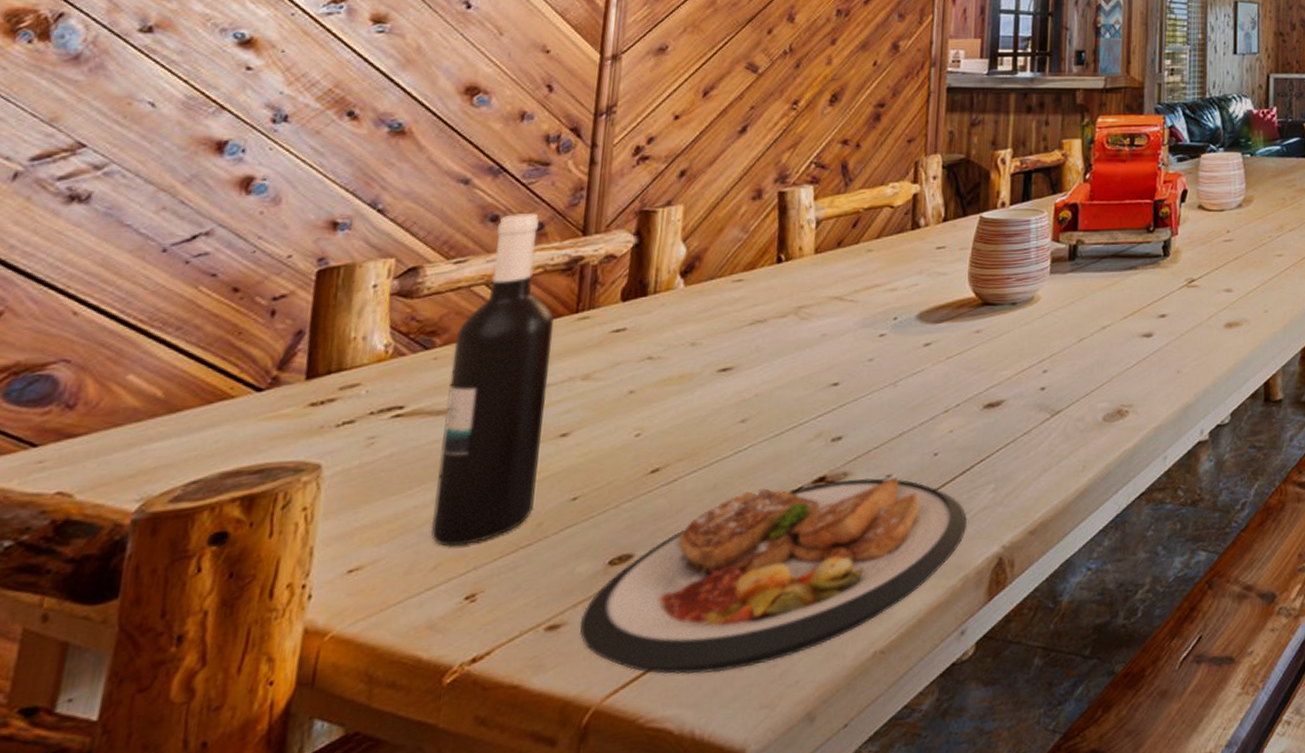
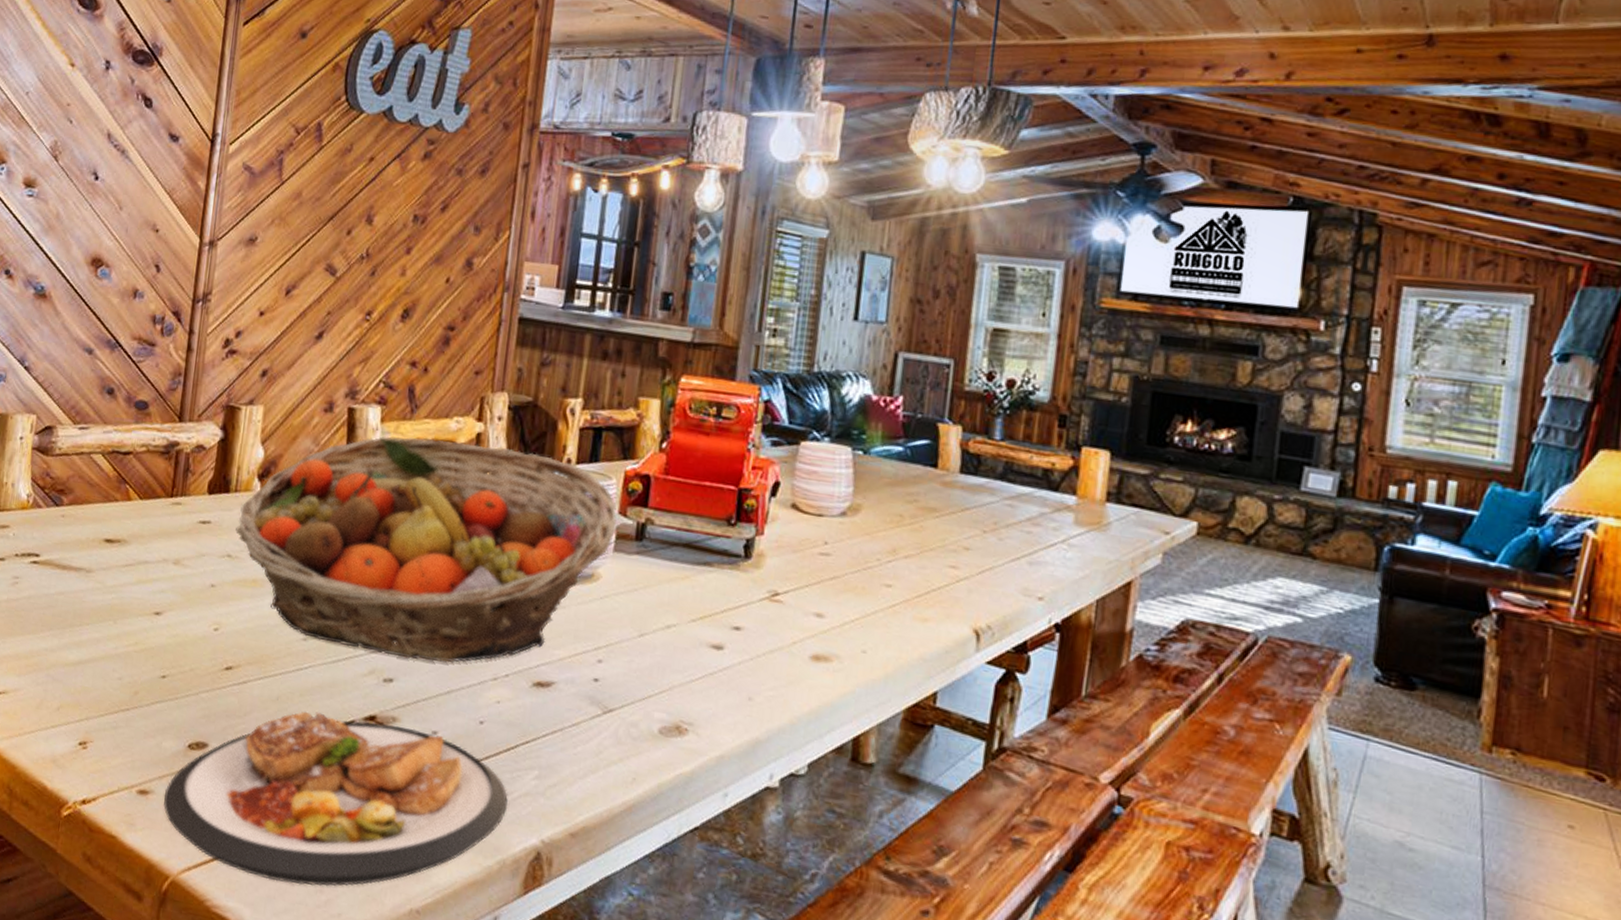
wine bottle: present [430,213,554,547] -> none [55,389,153,695]
fruit basket: none [656,202,1051,418] -> present [235,436,617,663]

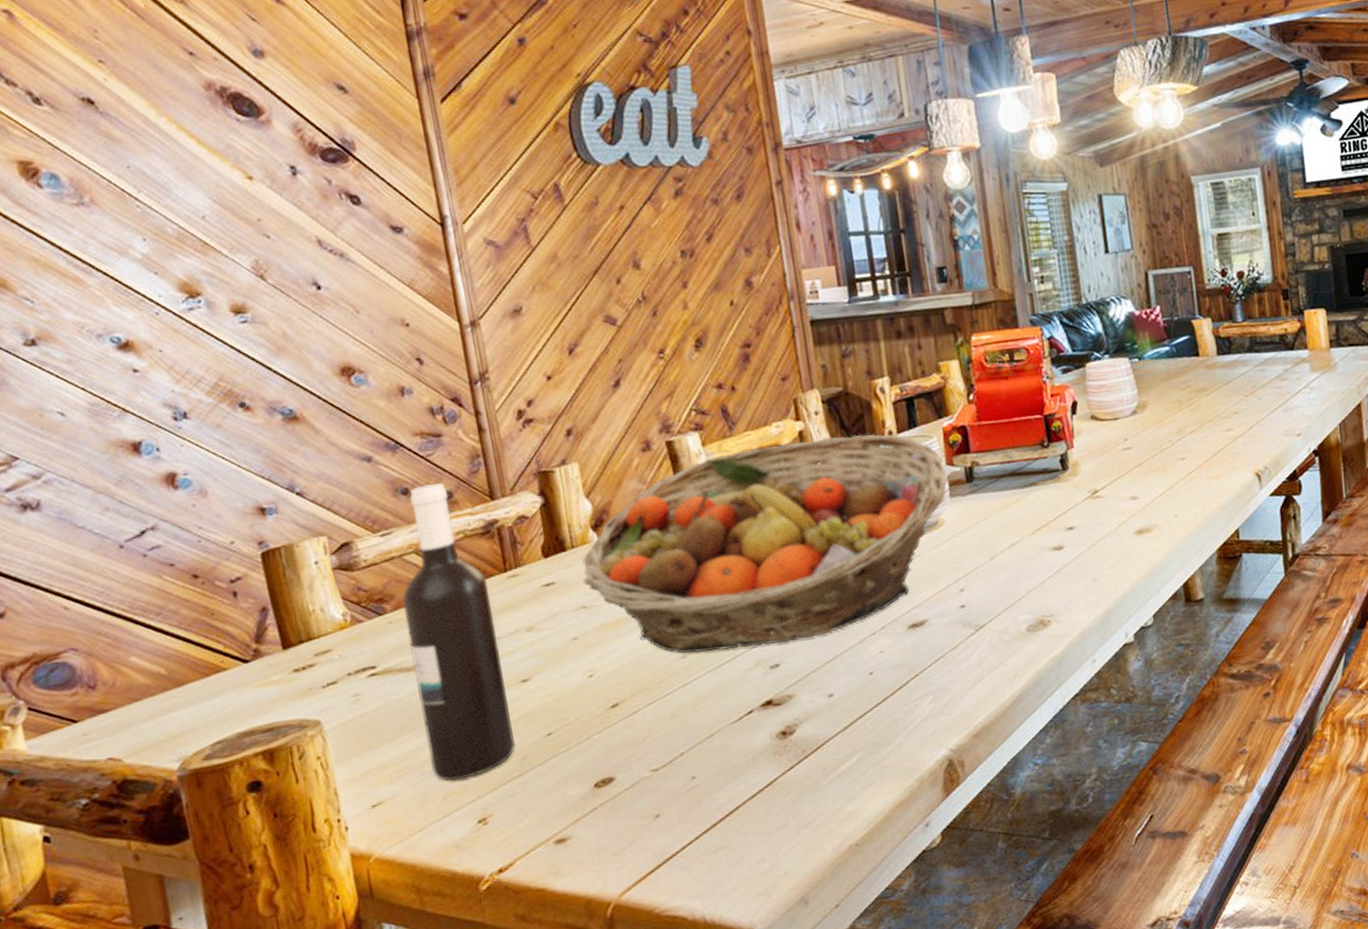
wine bottle: none [55,389,153,695] -> present [402,483,516,781]
plate: present [164,711,508,887] -> none [583,696,914,874]

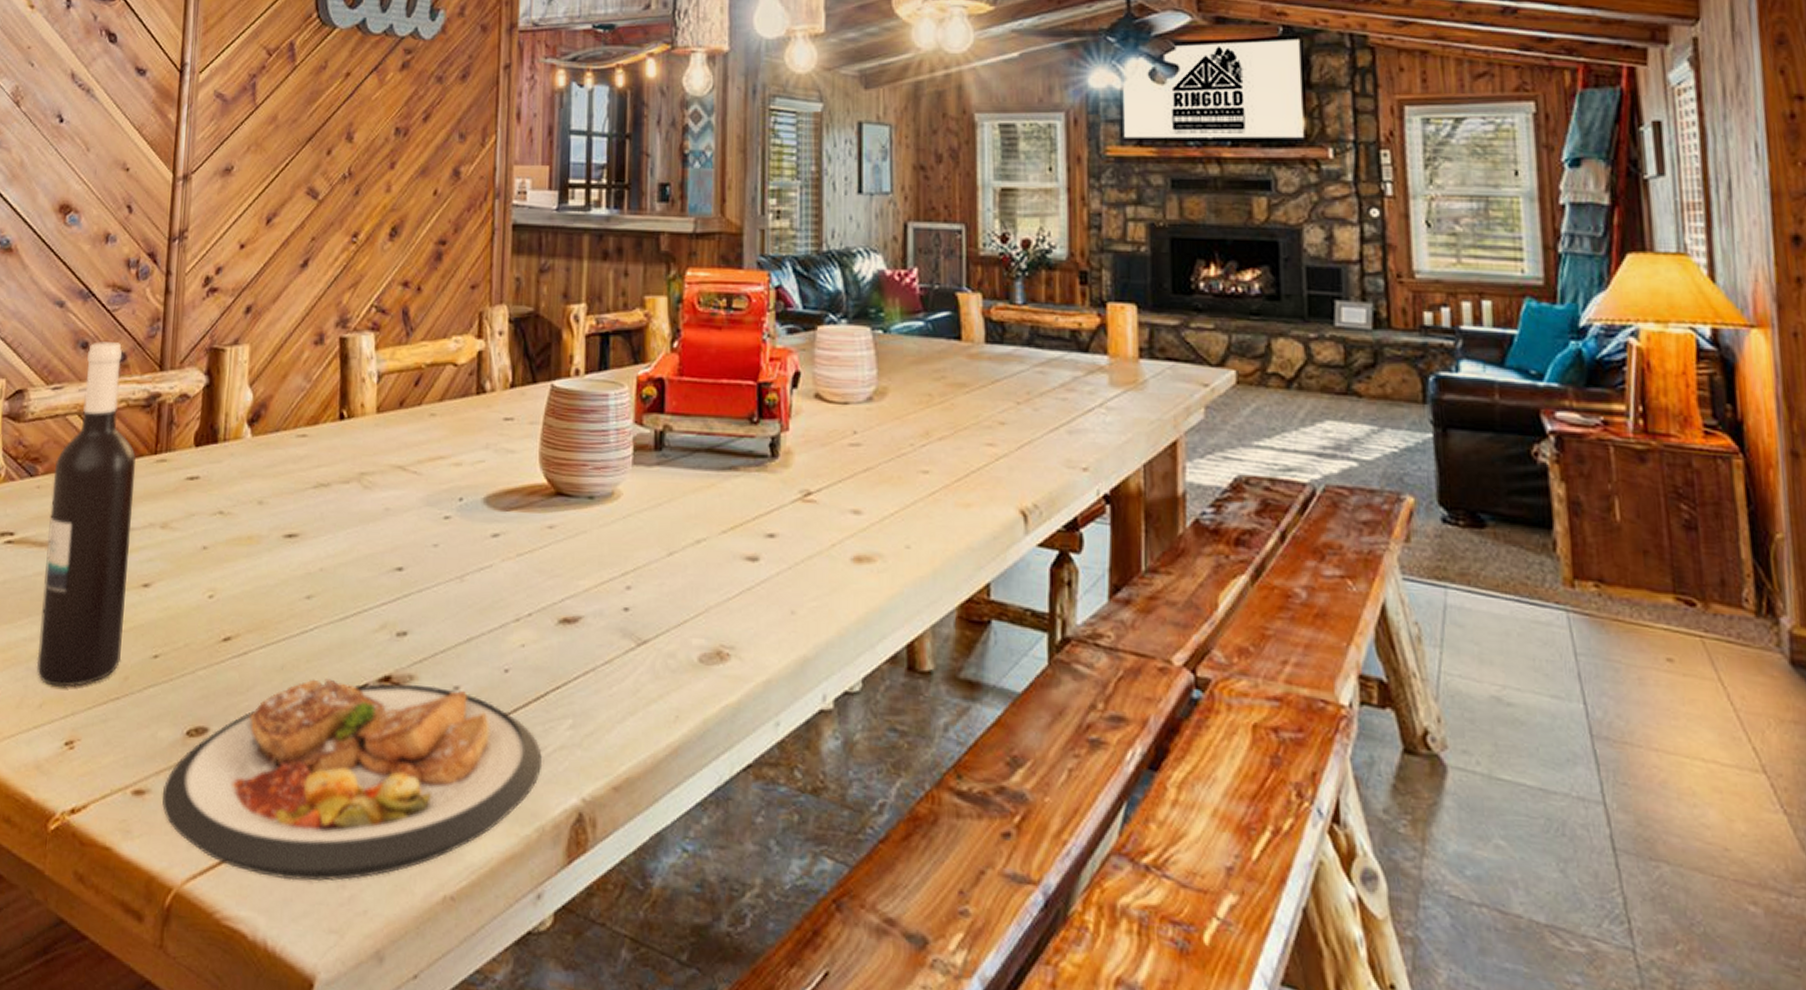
fruit basket: present [582,434,947,654] -> none [226,361,633,608]
plate: none [583,696,914,874] -> present [162,678,543,882]

